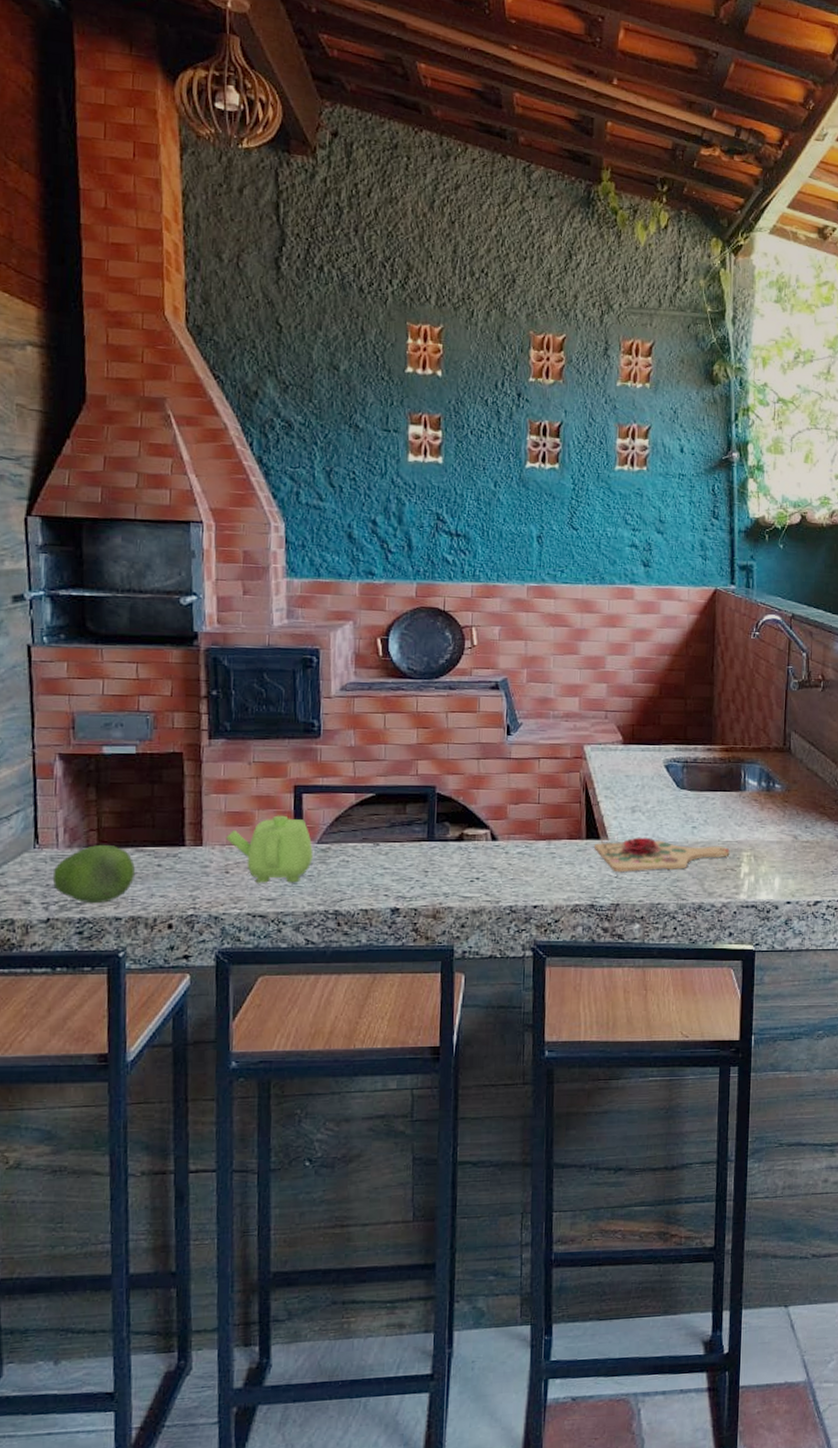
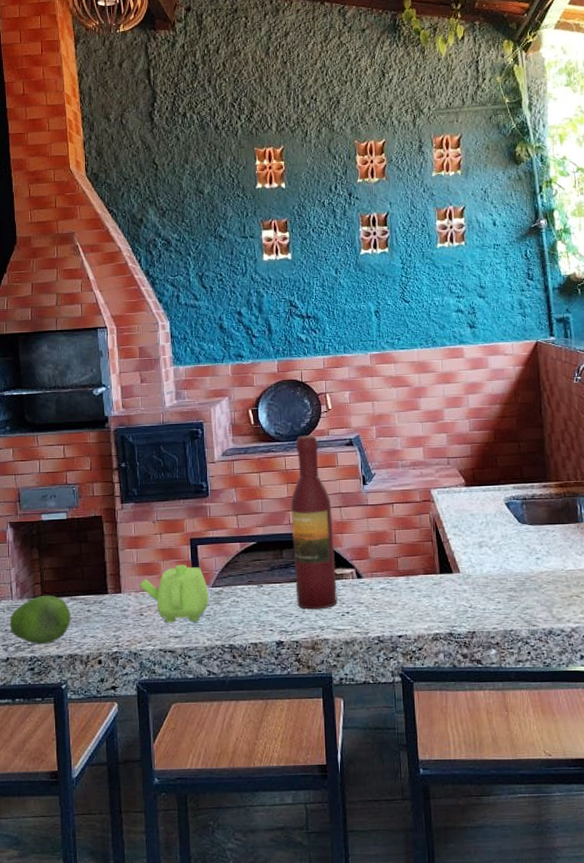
wine bottle: none [418,674,468,874] -> present [291,435,337,610]
cutting board: present [593,836,730,873] -> none [447,569,574,603]

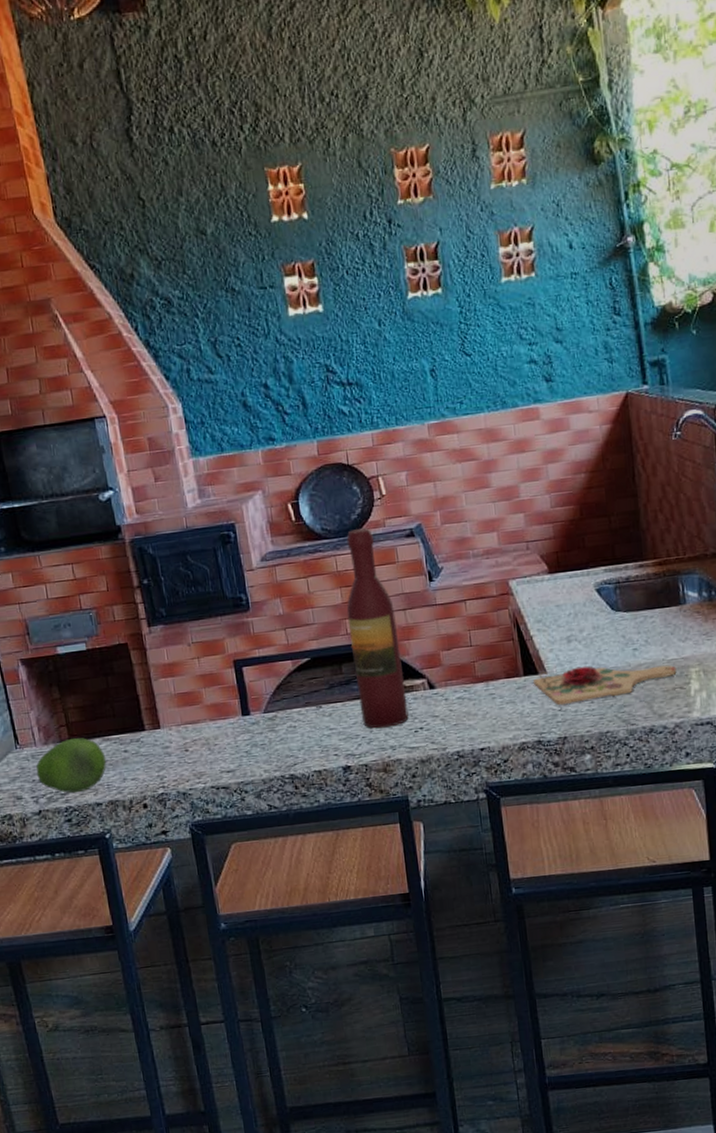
teapot: present [138,564,209,623] -> none [179,690,262,757]
cutting board: none [447,569,574,603] -> present [532,665,677,706]

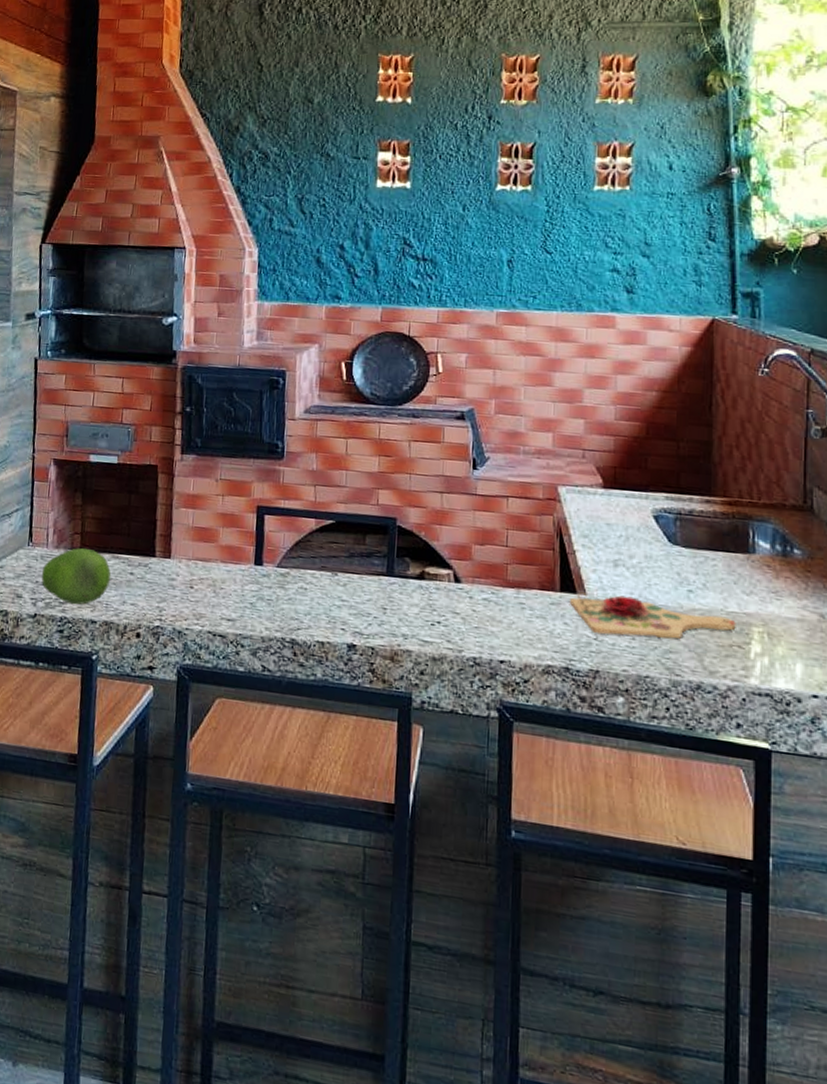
wine bottle: present [346,528,409,729] -> none [376,400,431,614]

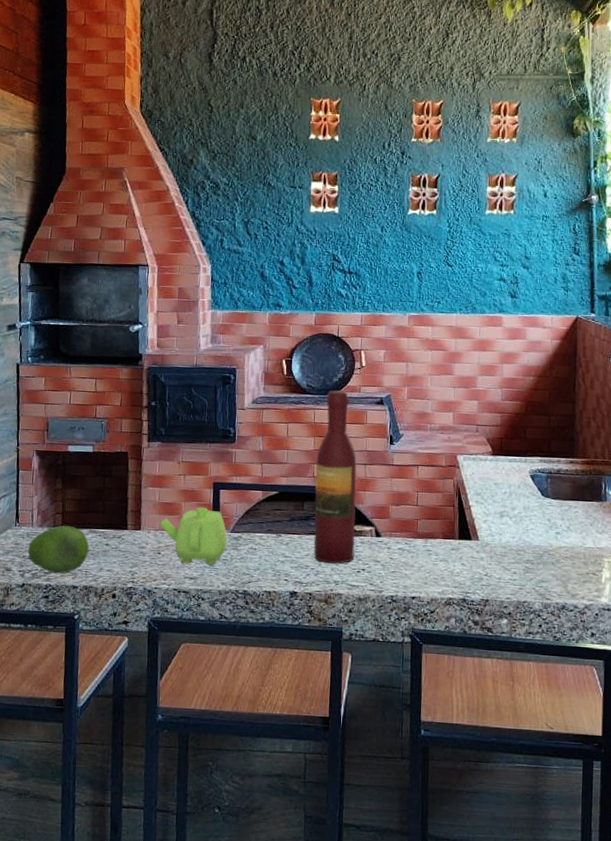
teapot: none [191,534,273,606] -> present [158,507,227,565]
wine bottle: none [376,400,431,614] -> present [313,390,357,564]
cutting board: present [569,591,736,639] -> none [465,538,592,571]

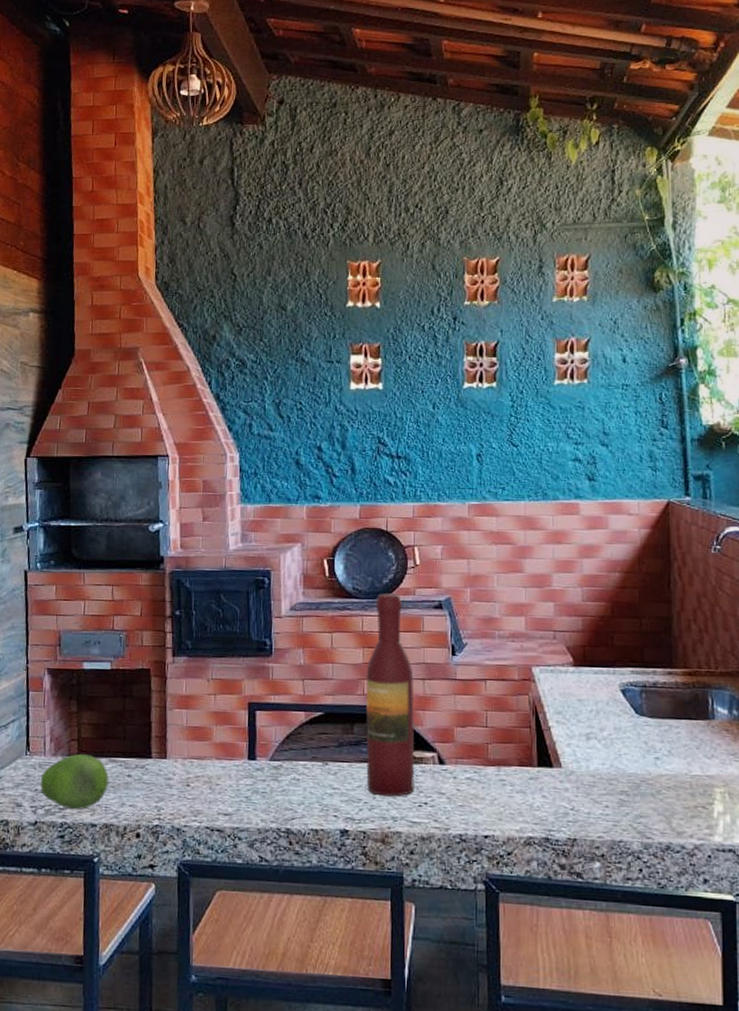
teapot: present [158,507,227,565] -> none [186,731,266,799]

